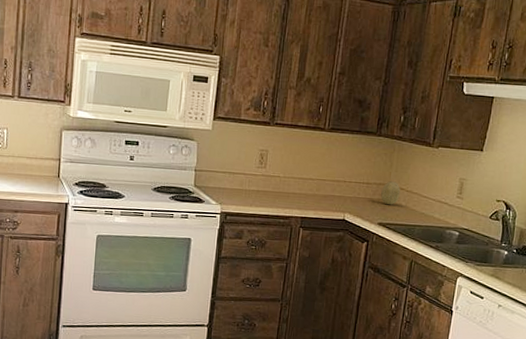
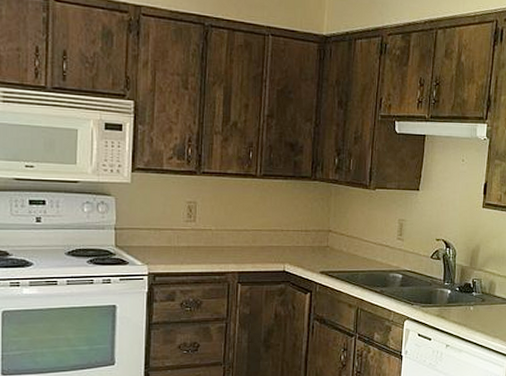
fruit: present [381,181,400,205] -> none [321,227,340,252]

